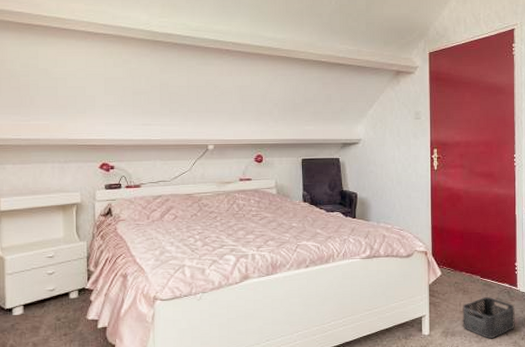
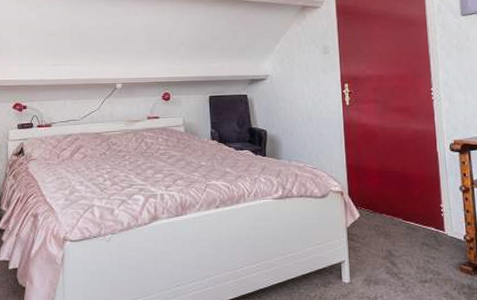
storage bin: present [463,297,515,339] -> none [385,242,445,289]

